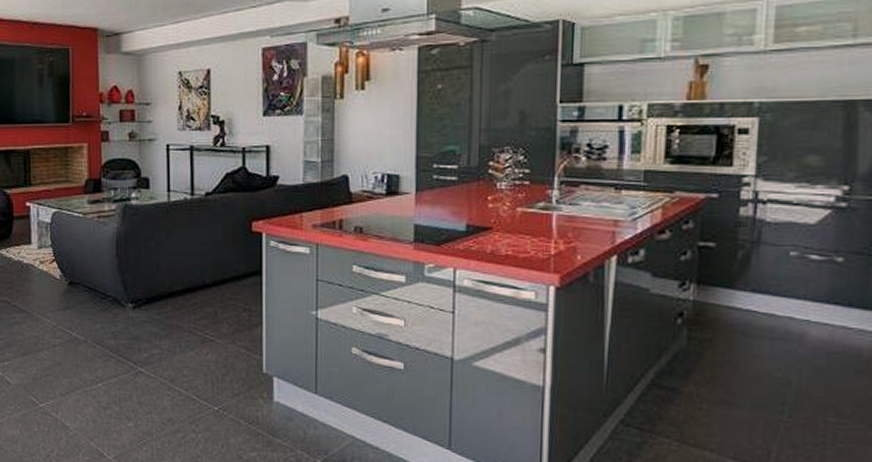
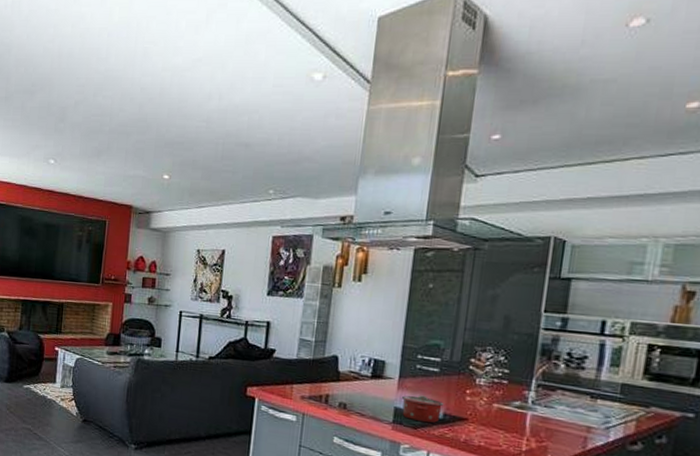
casserole: none [420,208,466,238] -> present [401,395,444,424]

